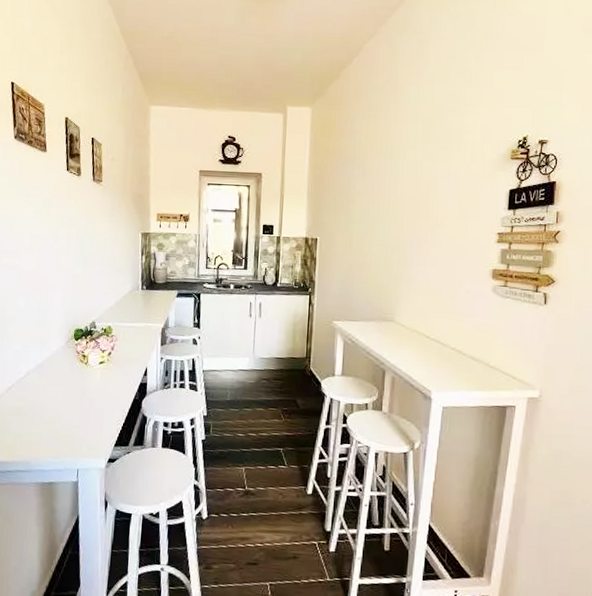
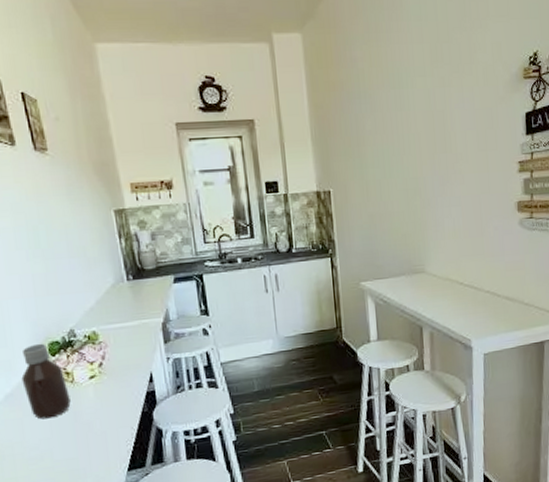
bottle: none [50,328,83,390] -> present [21,343,71,420]

